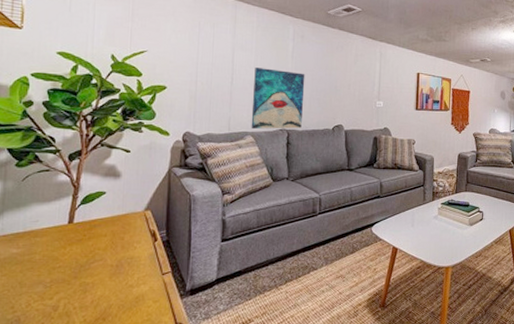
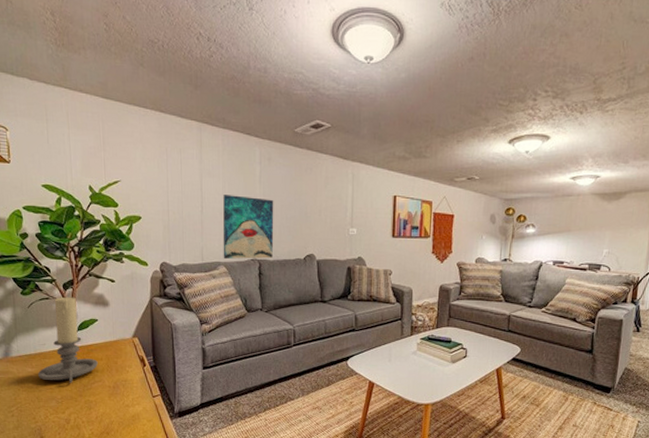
candle holder: none [25,168,101,264] -> present [38,296,98,383]

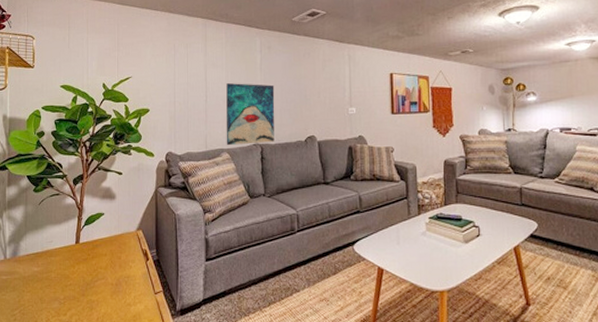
candle holder: present [38,296,98,383] -> none [43,191,102,282]

